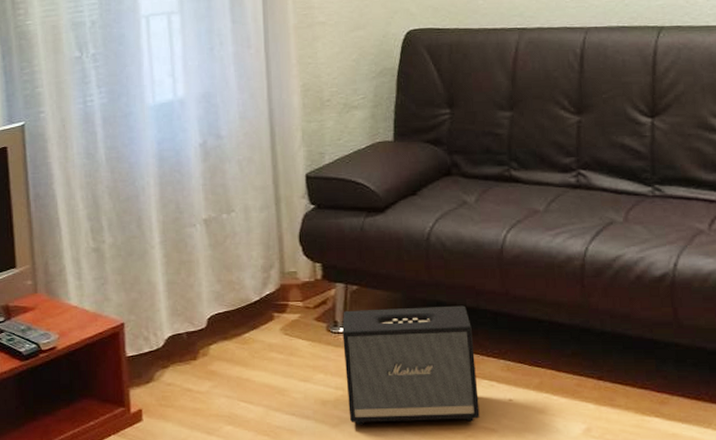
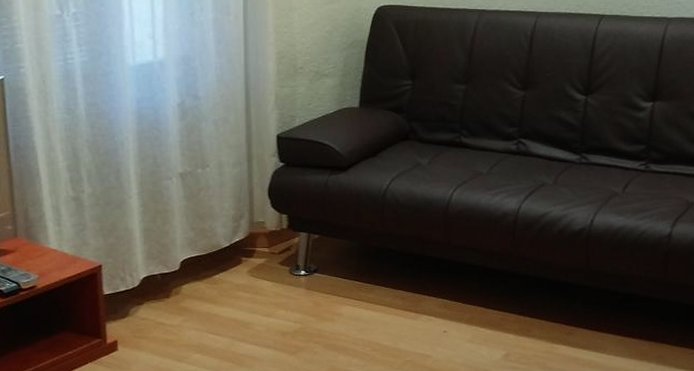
speaker: present [342,305,480,425] -> none [303,253,418,352]

